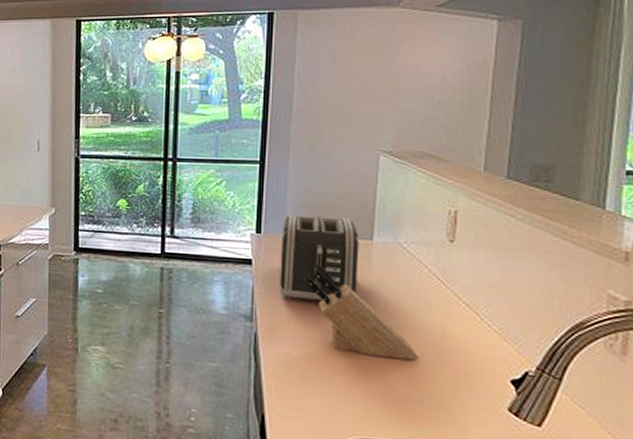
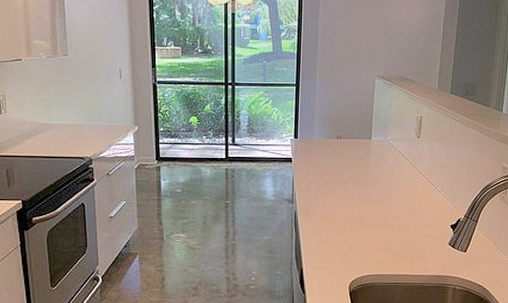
toaster: present [278,214,359,301] -> none [310,123,363,185]
knife block: present [305,263,418,361] -> none [328,158,399,220]

